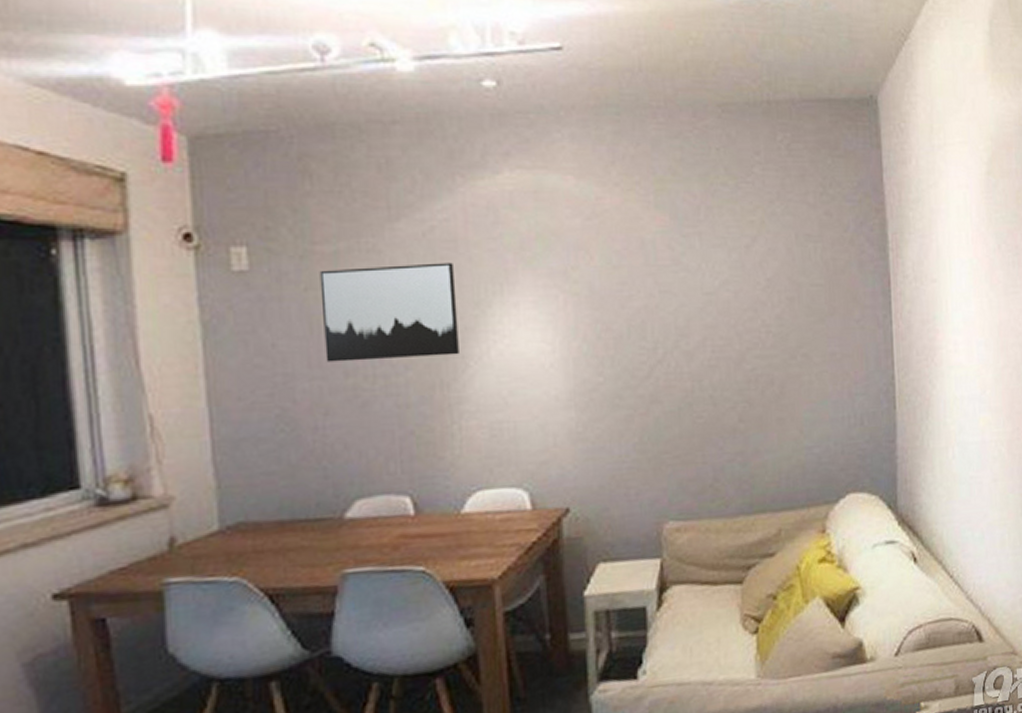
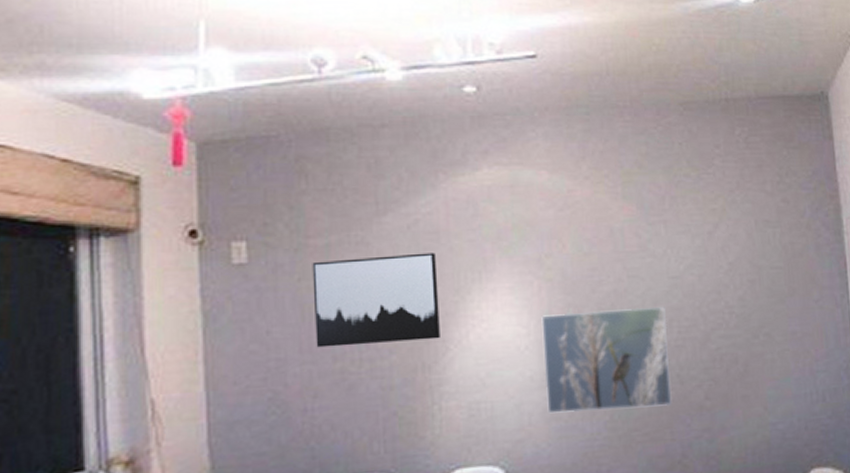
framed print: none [567,324,705,435] -> present [541,307,672,414]

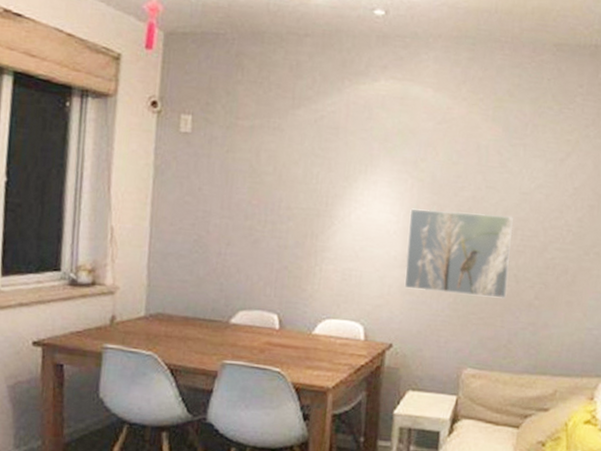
wall art: present [312,252,440,348] -> none [234,139,334,215]

